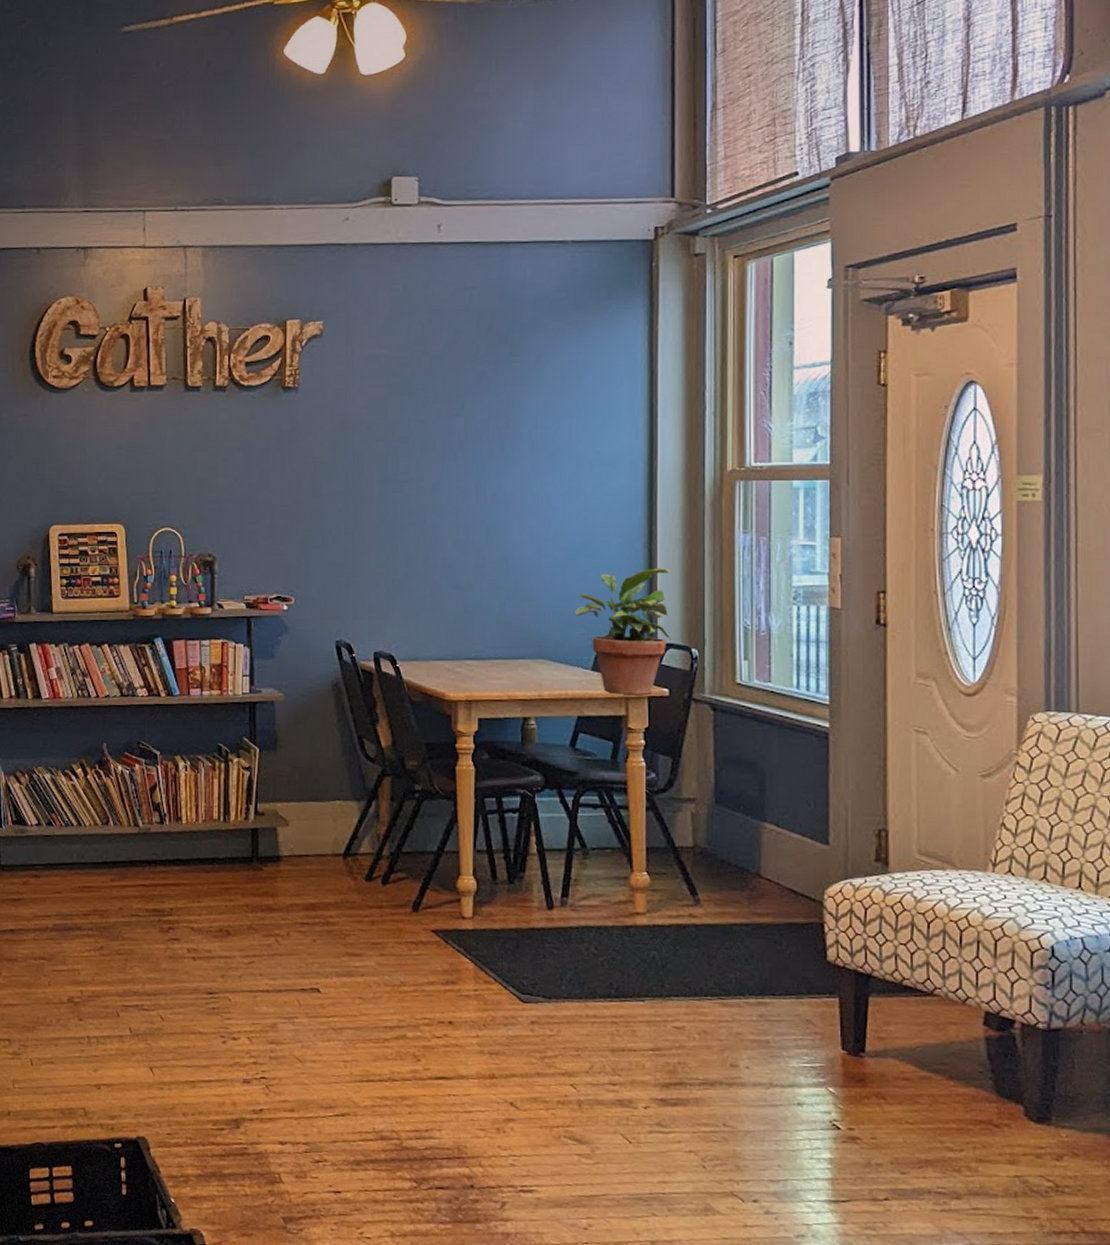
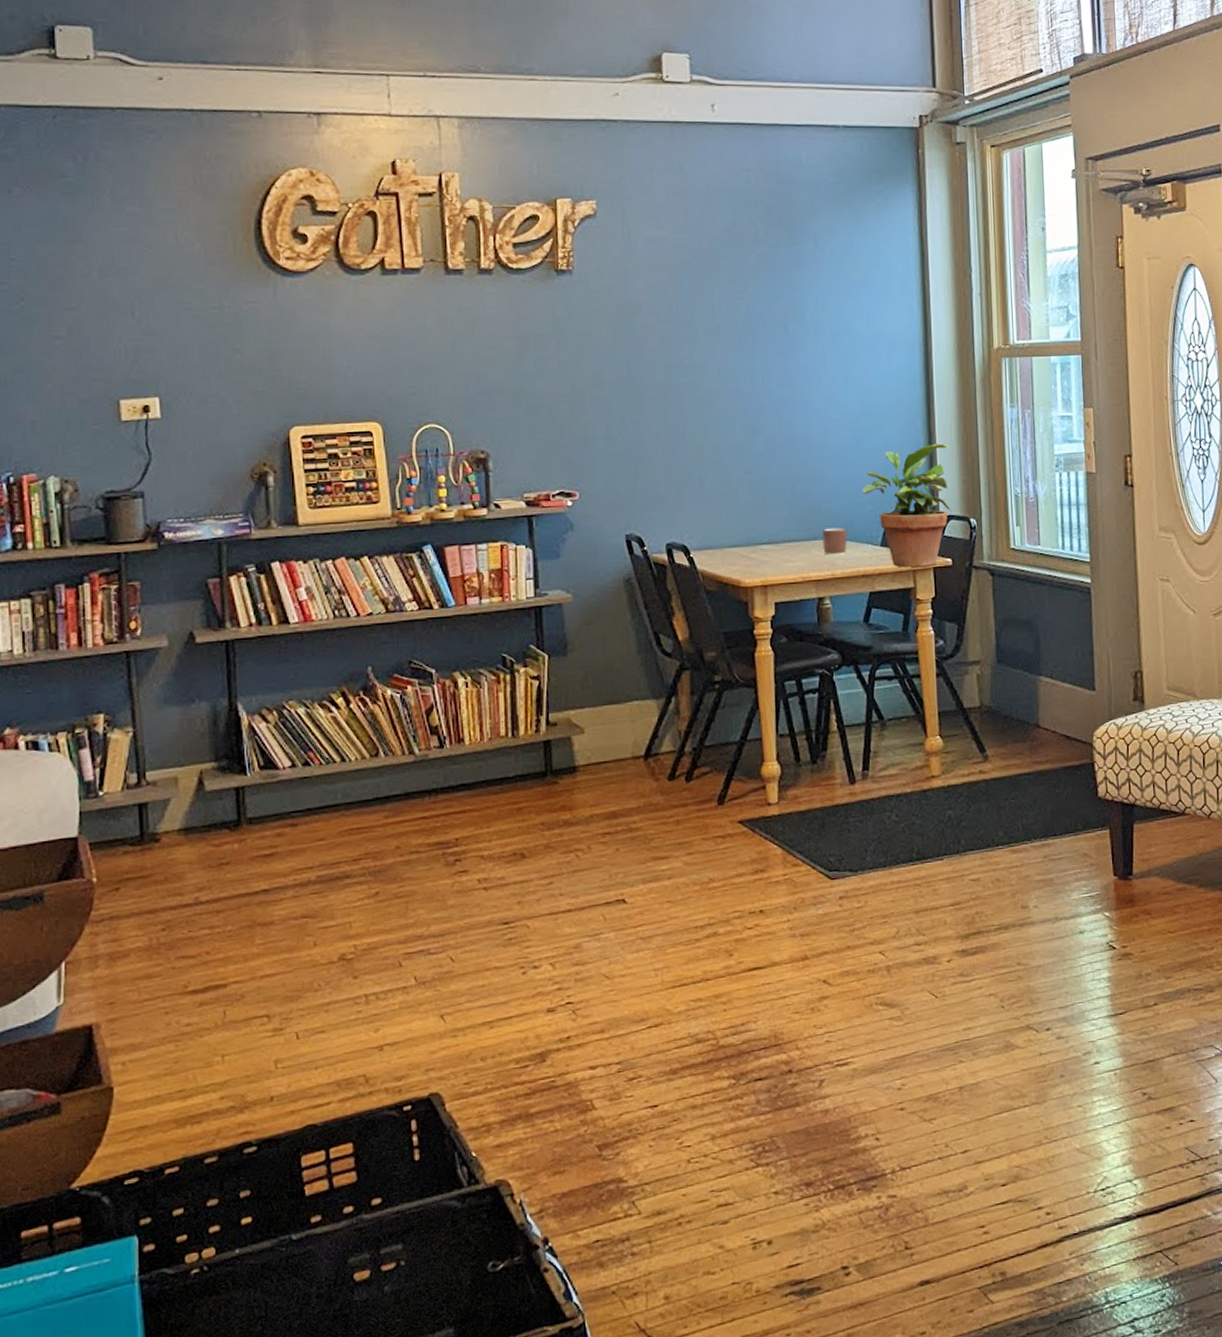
mug: none [530,648,556,677] -> present [822,527,847,556]

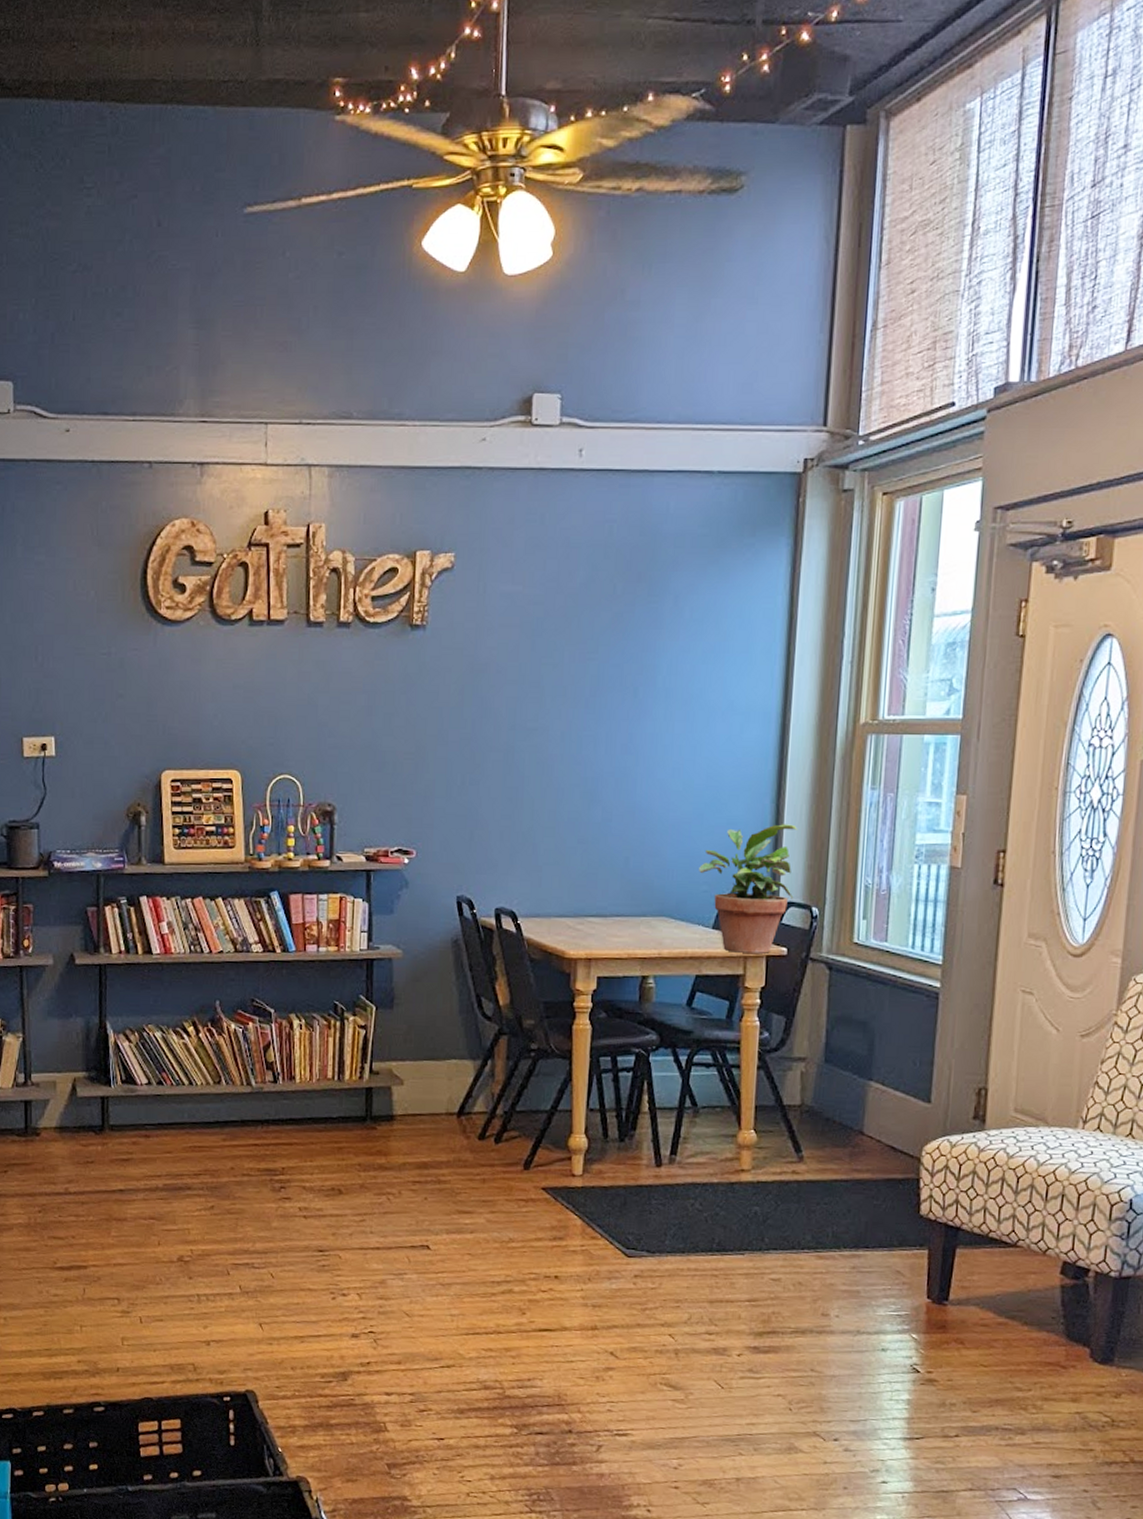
mug: present [822,527,847,556] -> none [651,905,678,935]

